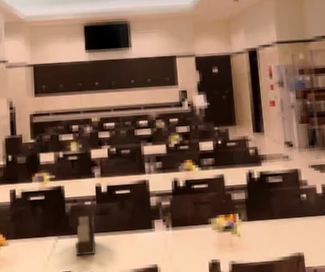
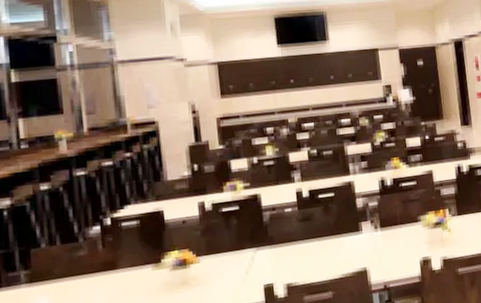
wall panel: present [76,215,96,256] -> none [277,222,300,266]

